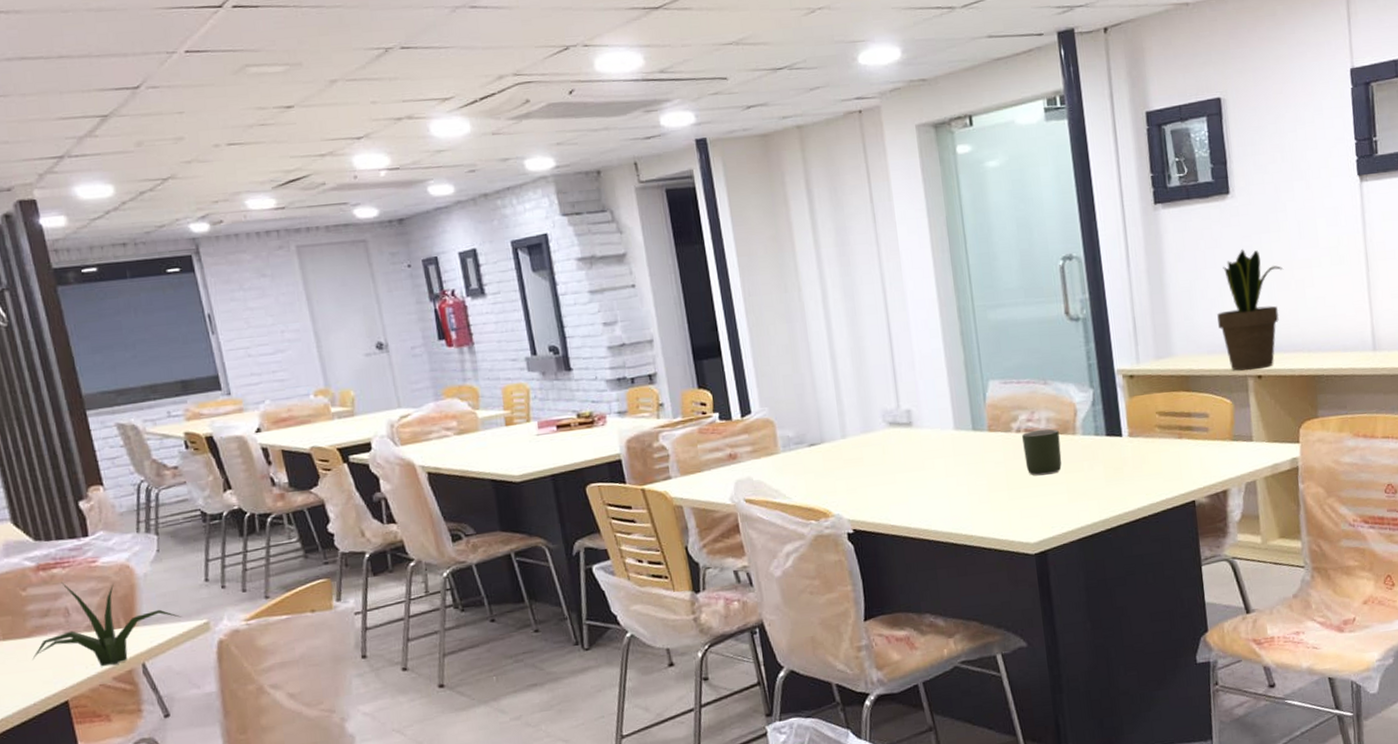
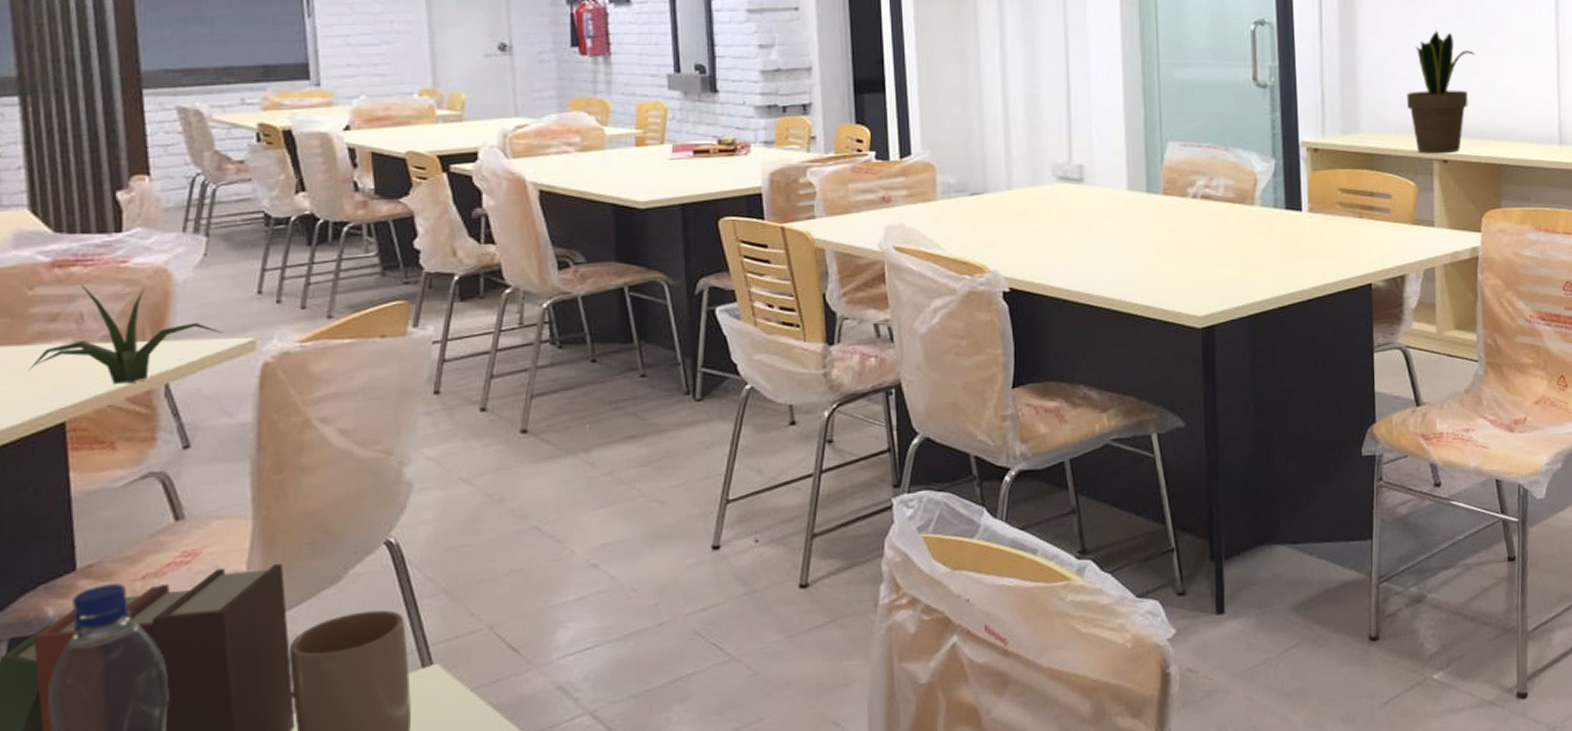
mug: present [1022,429,1062,476] -> none [1198,197,1238,246]

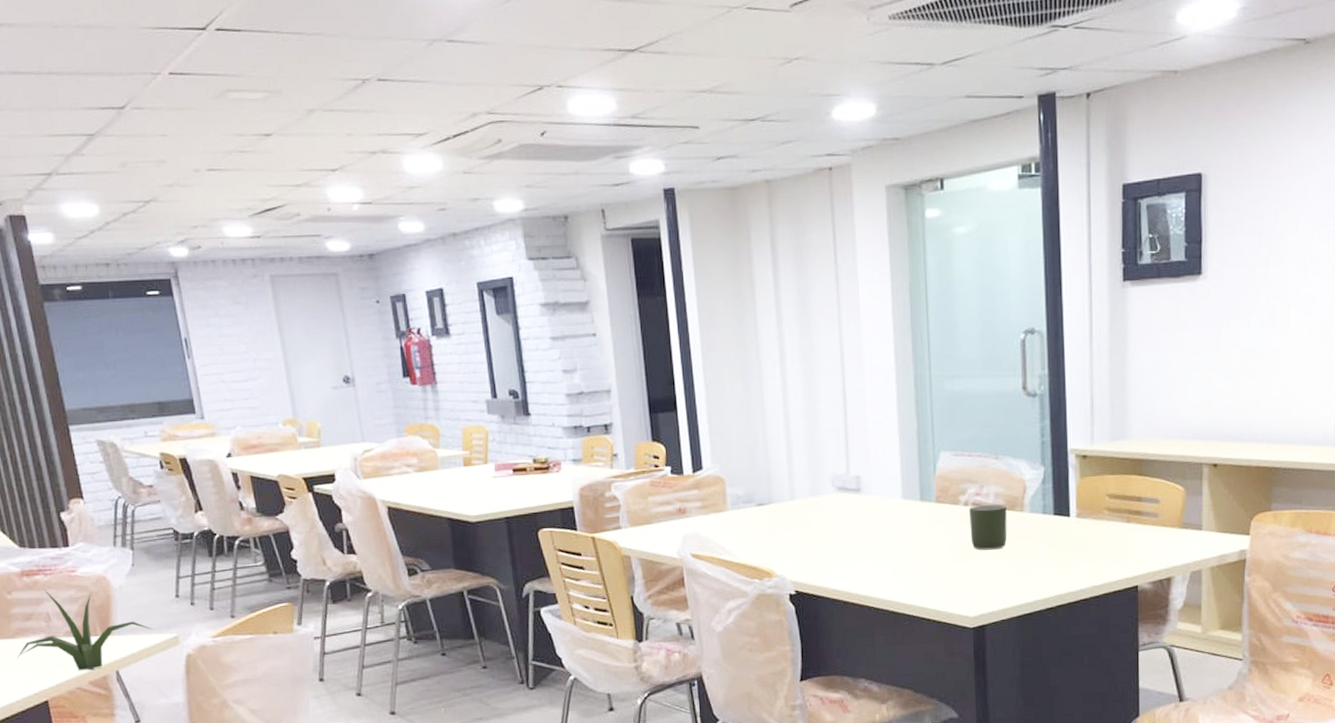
mug: none [1198,197,1238,246] -> present [969,504,1007,551]
potted plant: present [1407,30,1476,154] -> none [1177,332,1251,459]

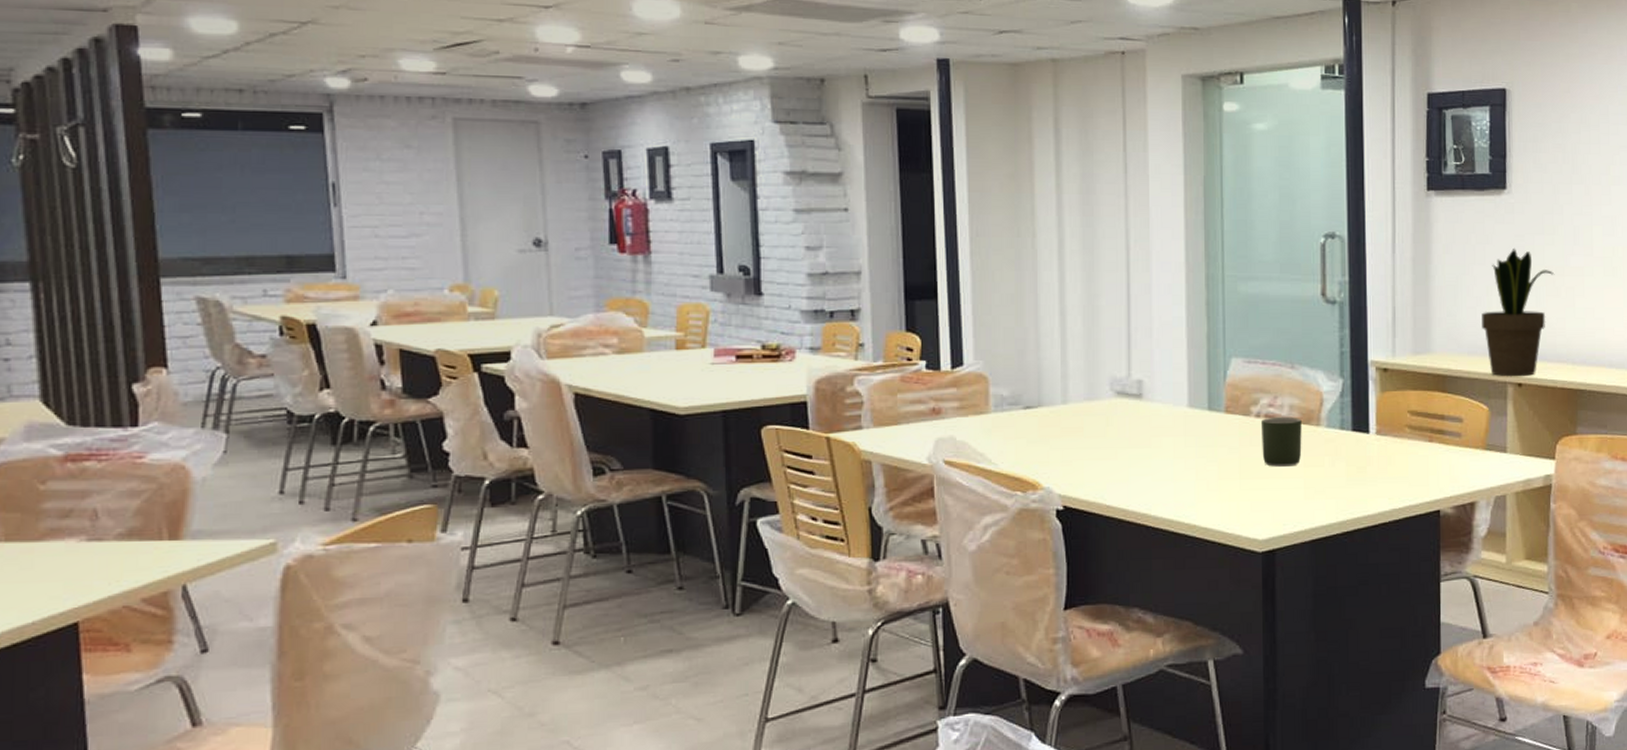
plant: present [16,589,154,671] -> none [39,478,243,585]
potted plant: none [1177,332,1251,459] -> present [1482,247,1555,377]

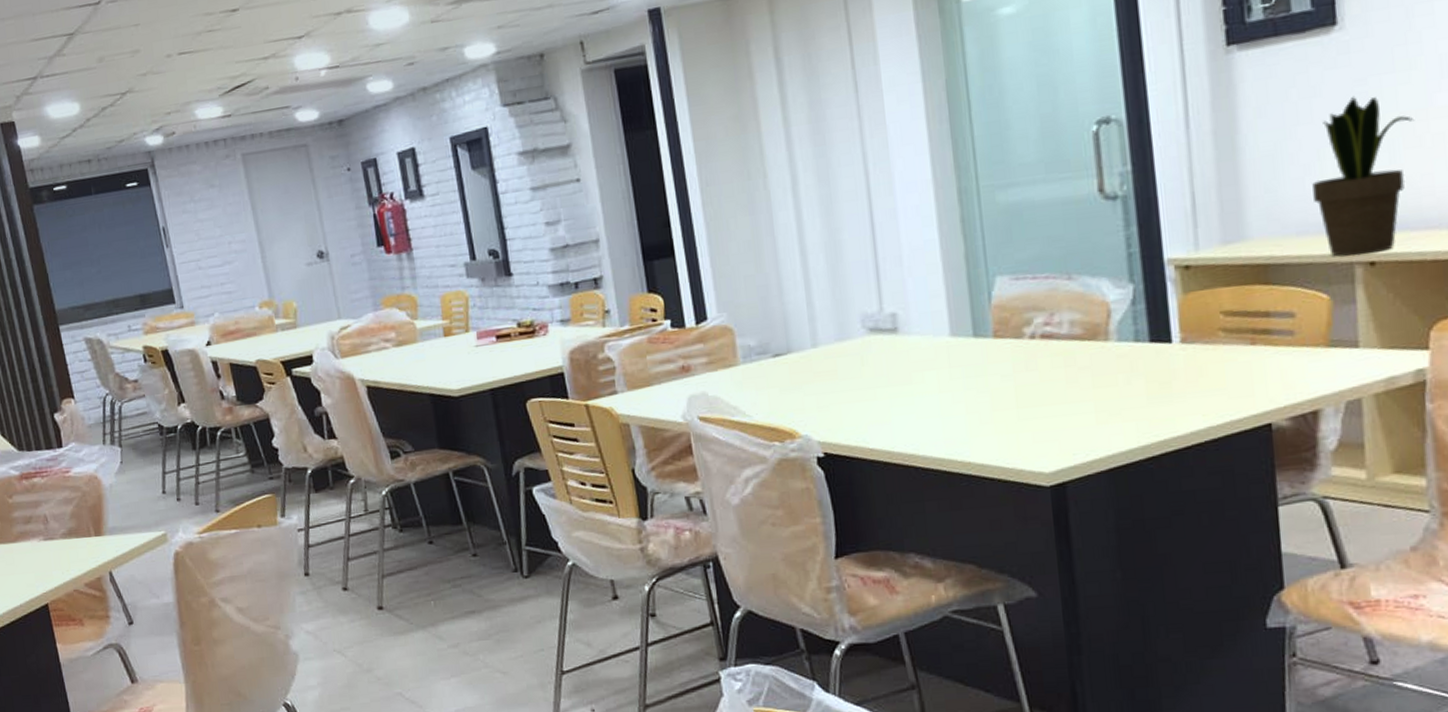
mug: present [1262,416,1302,467] -> none [1037,334,1089,392]

